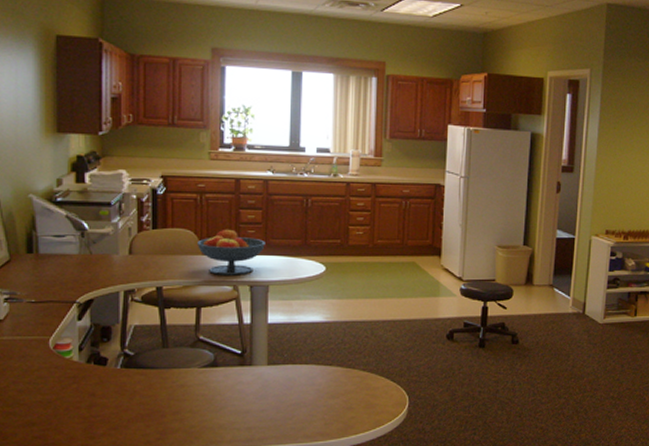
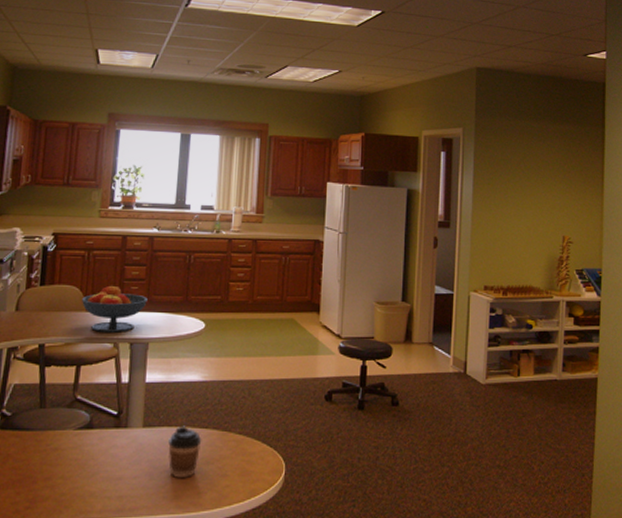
coffee cup: none [293,363,327,411] -> present [168,425,202,478]

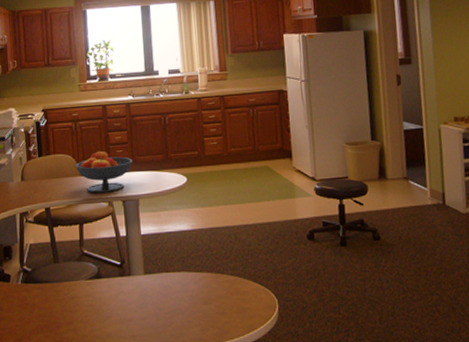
coffee cup: present [168,425,202,478] -> none [168,270,199,317]

